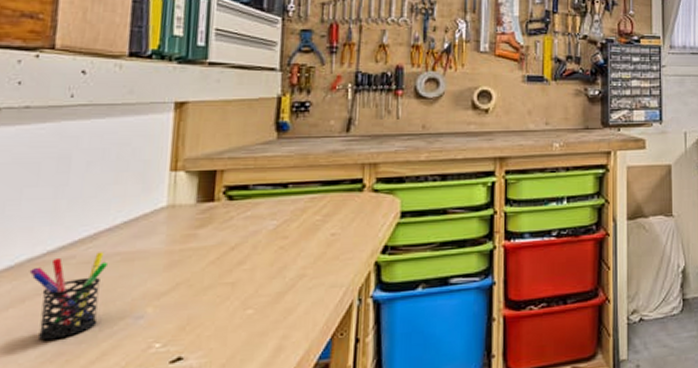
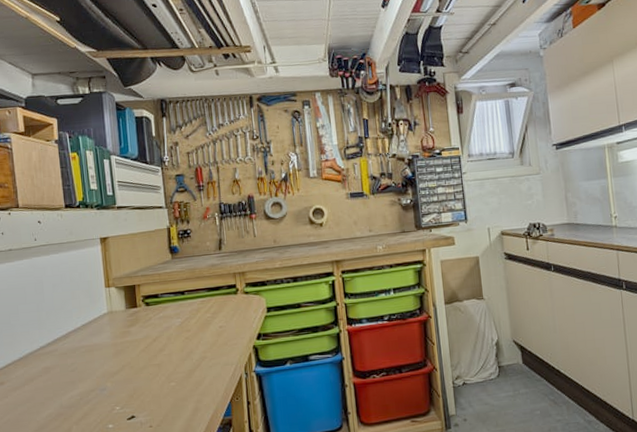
pen holder: present [29,252,109,341] -> none [32,346,79,406]

